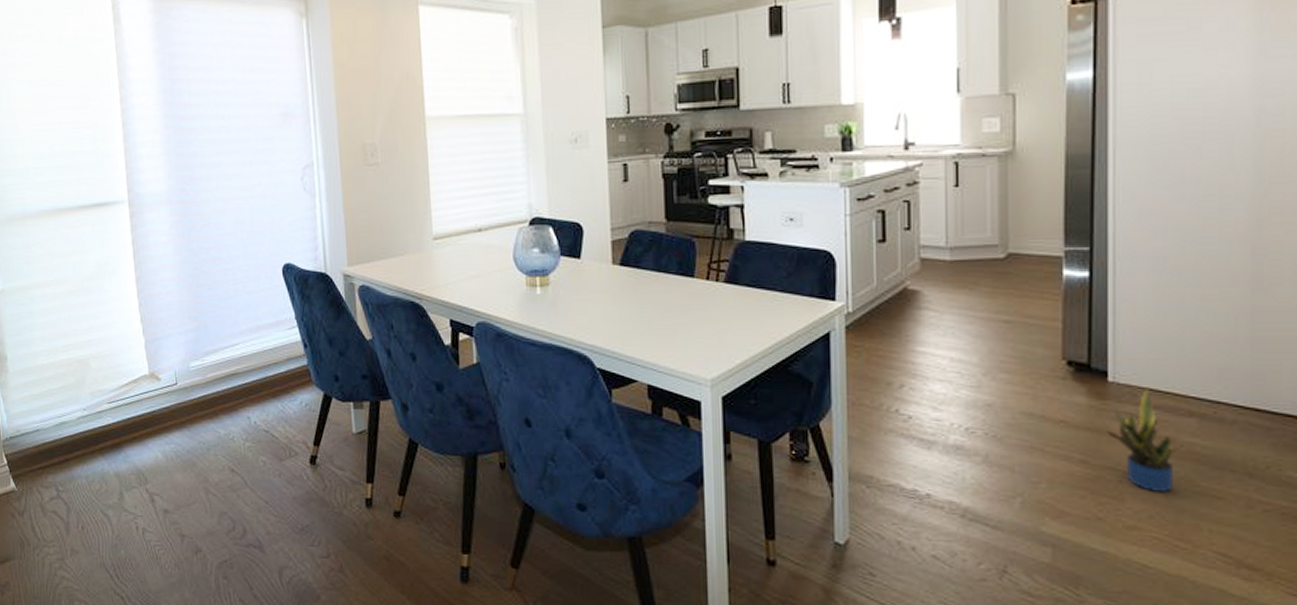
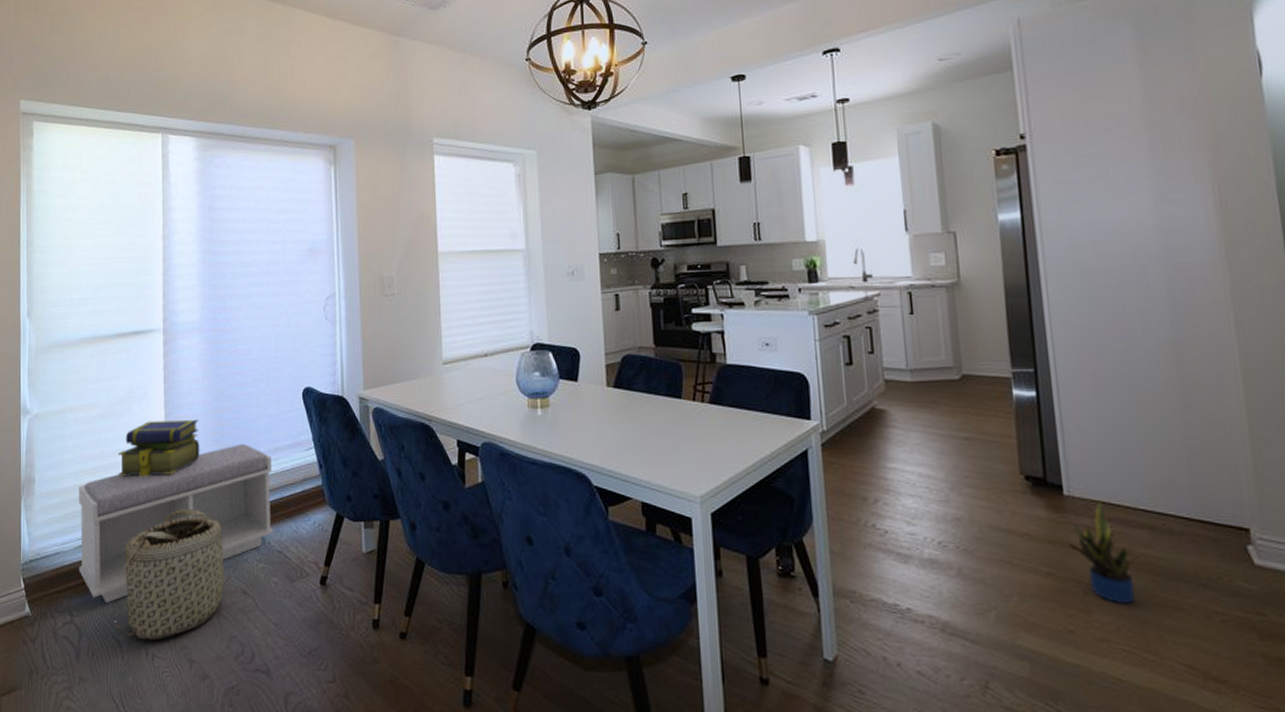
bench: none [53,321,259,480] -> present [79,443,273,604]
stack of books: none [91,296,177,355] -> present [118,419,200,477]
basket: none [103,388,226,516] -> present [115,509,240,640]

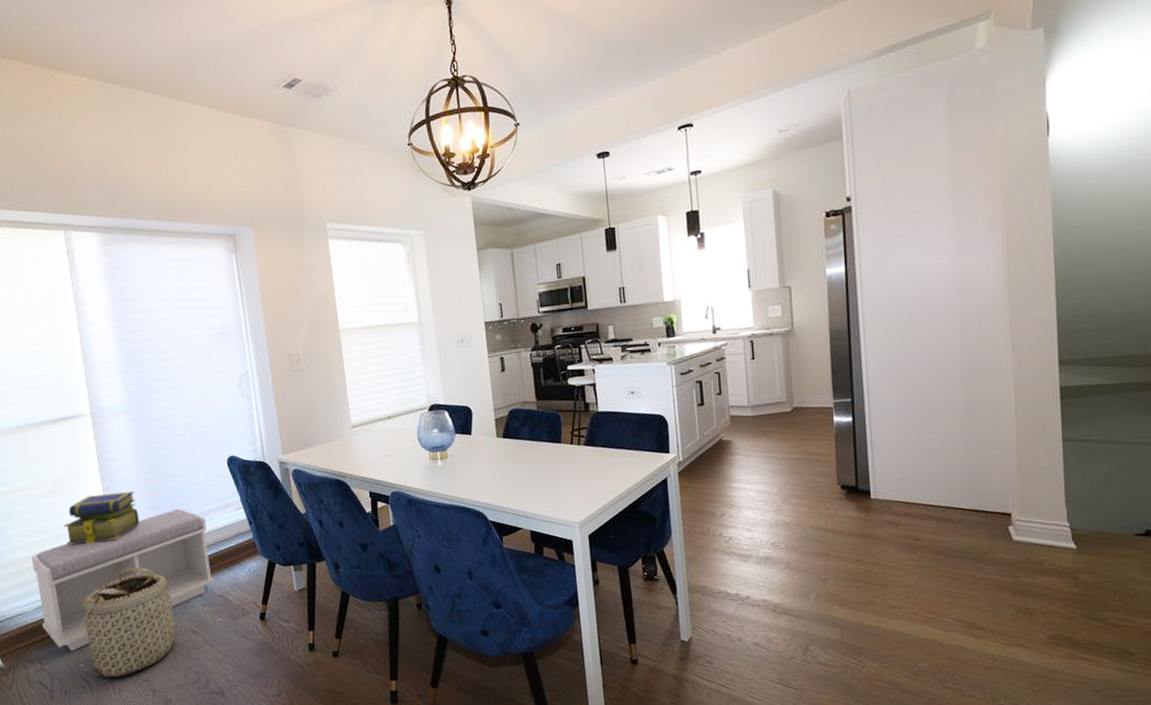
potted plant: present [1067,500,1141,603] -> none [872,500,928,578]

